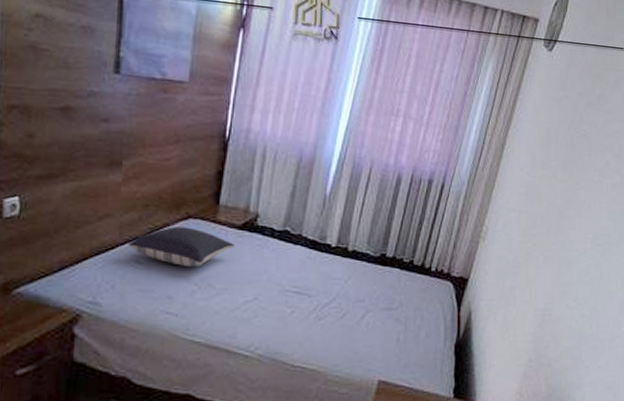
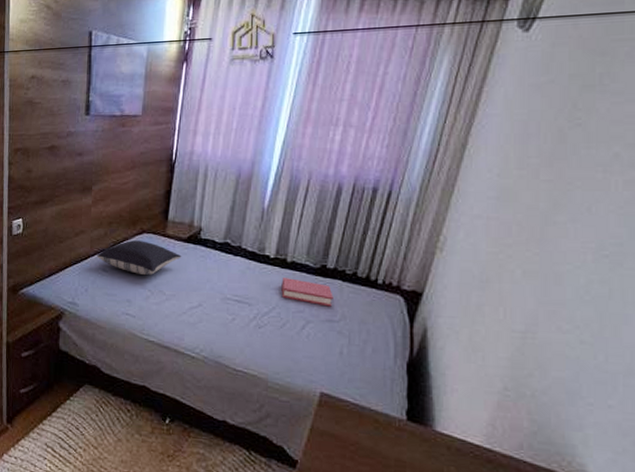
hardback book: none [342,267,392,295] -> present [281,278,333,307]

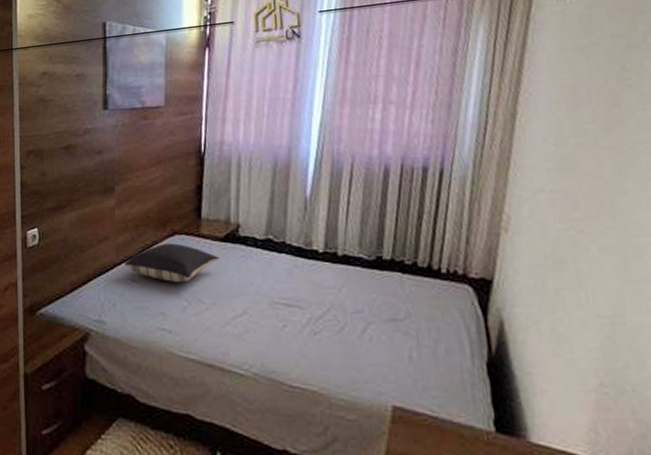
hardback book: present [281,278,333,307] -> none [334,274,394,304]

